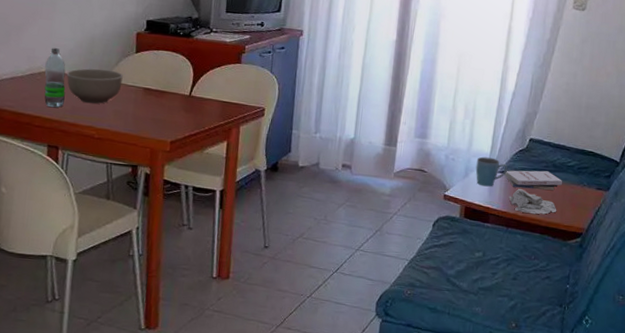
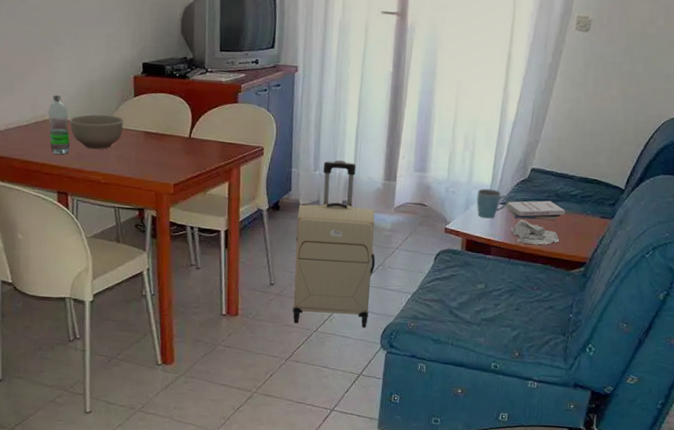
suitcase: none [286,123,375,294] -> present [293,160,376,328]

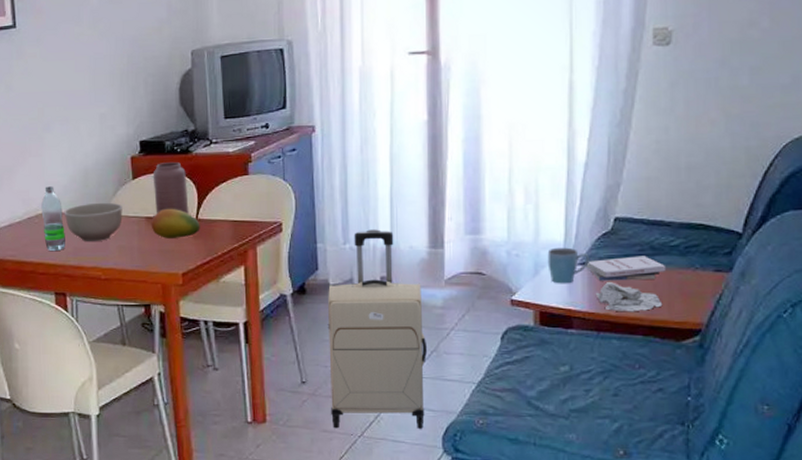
fruit: none [148,125,193,153] -> present [151,208,200,239]
vase: none [152,84,184,132] -> present [153,162,189,214]

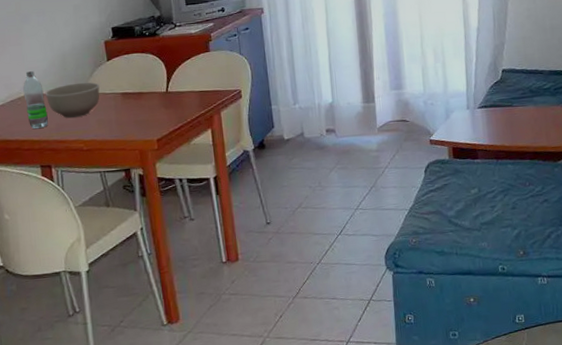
fruit: present [151,208,200,239] -> none [126,84,171,111]
vase: present [153,162,189,214] -> none [125,44,160,89]
suitcase: present [327,229,428,429] -> none [283,90,370,259]
mug: present [547,247,590,284] -> none [454,95,487,125]
books: present [586,256,667,281] -> none [484,98,543,120]
tissue: present [595,282,663,312] -> none [492,120,542,143]

